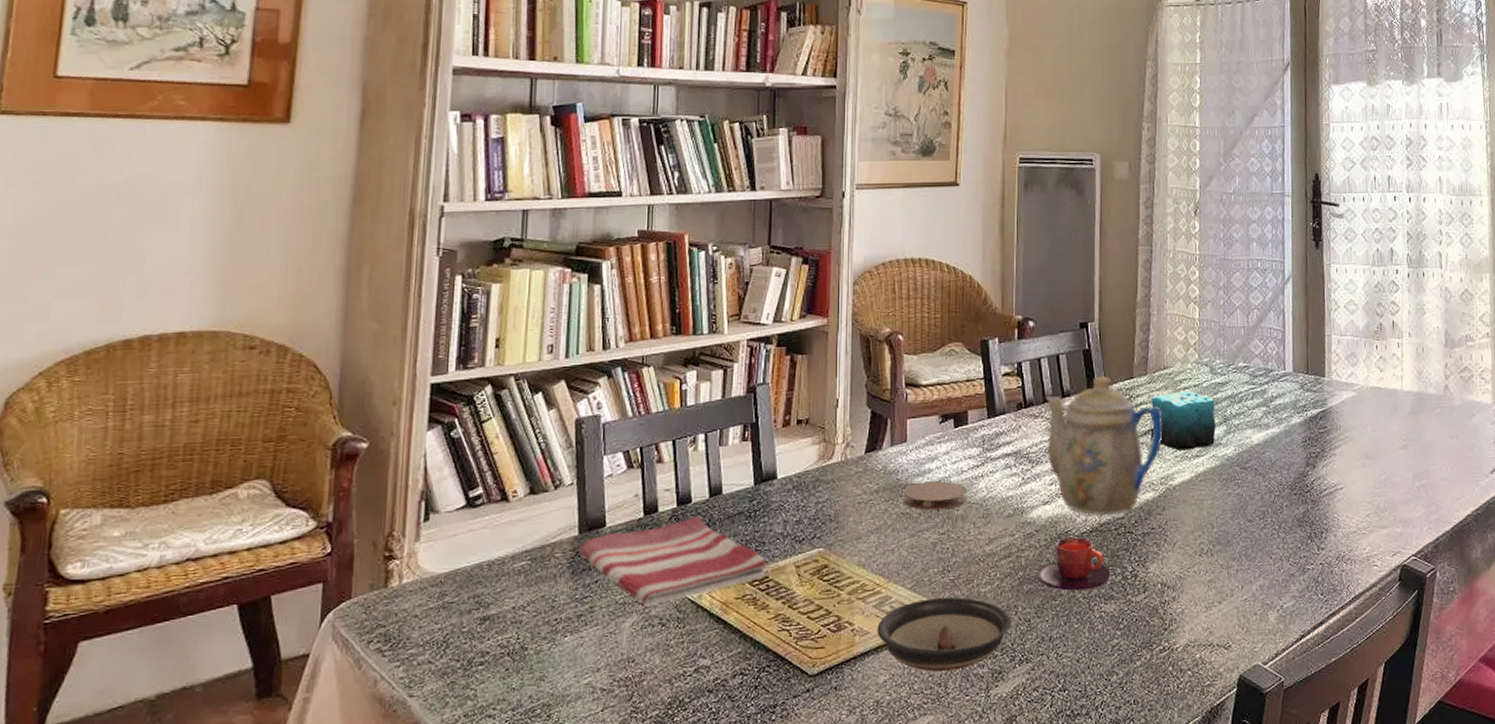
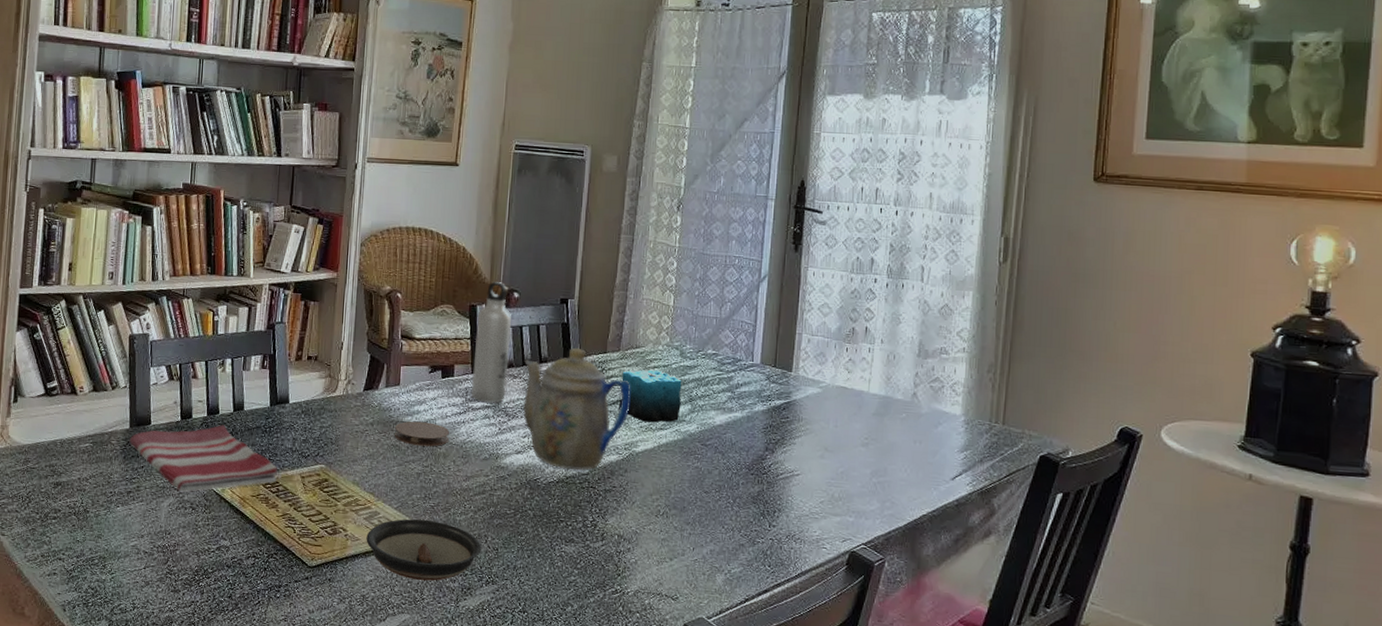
water bottle: none [988,311,1028,450] -> present [470,282,511,404]
teacup: present [1036,537,1111,591] -> none [505,484,573,532]

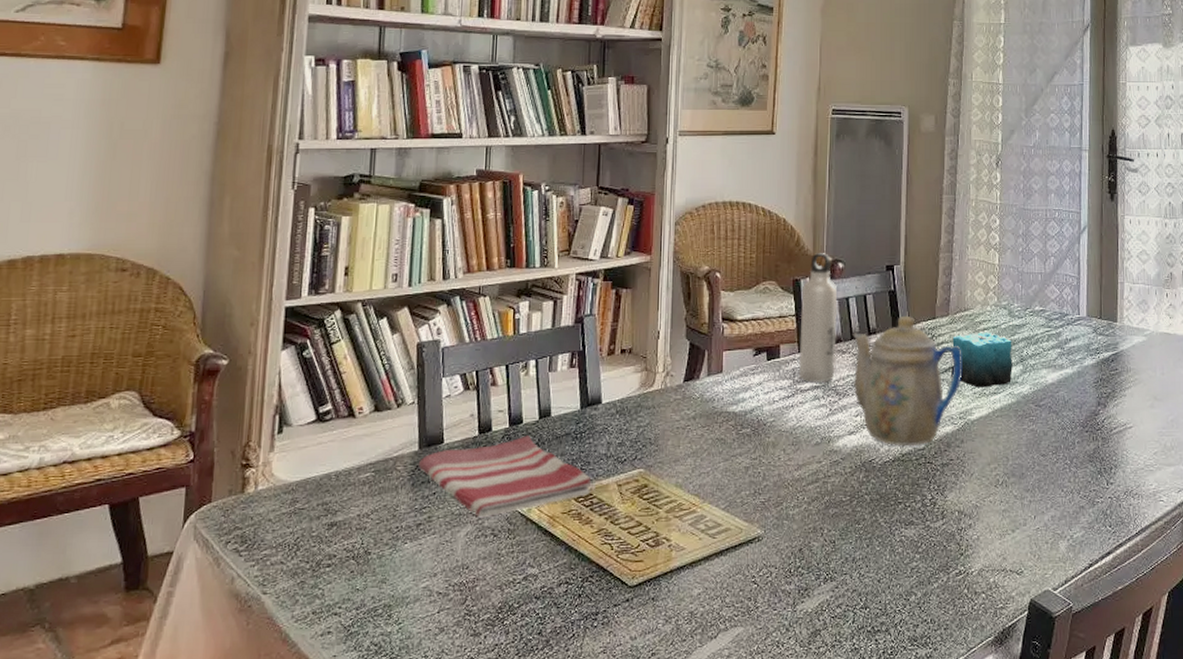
saucer: present [366,519,482,581] -> none [692,517,817,586]
coaster: present [395,421,450,447] -> none [719,410,779,437]

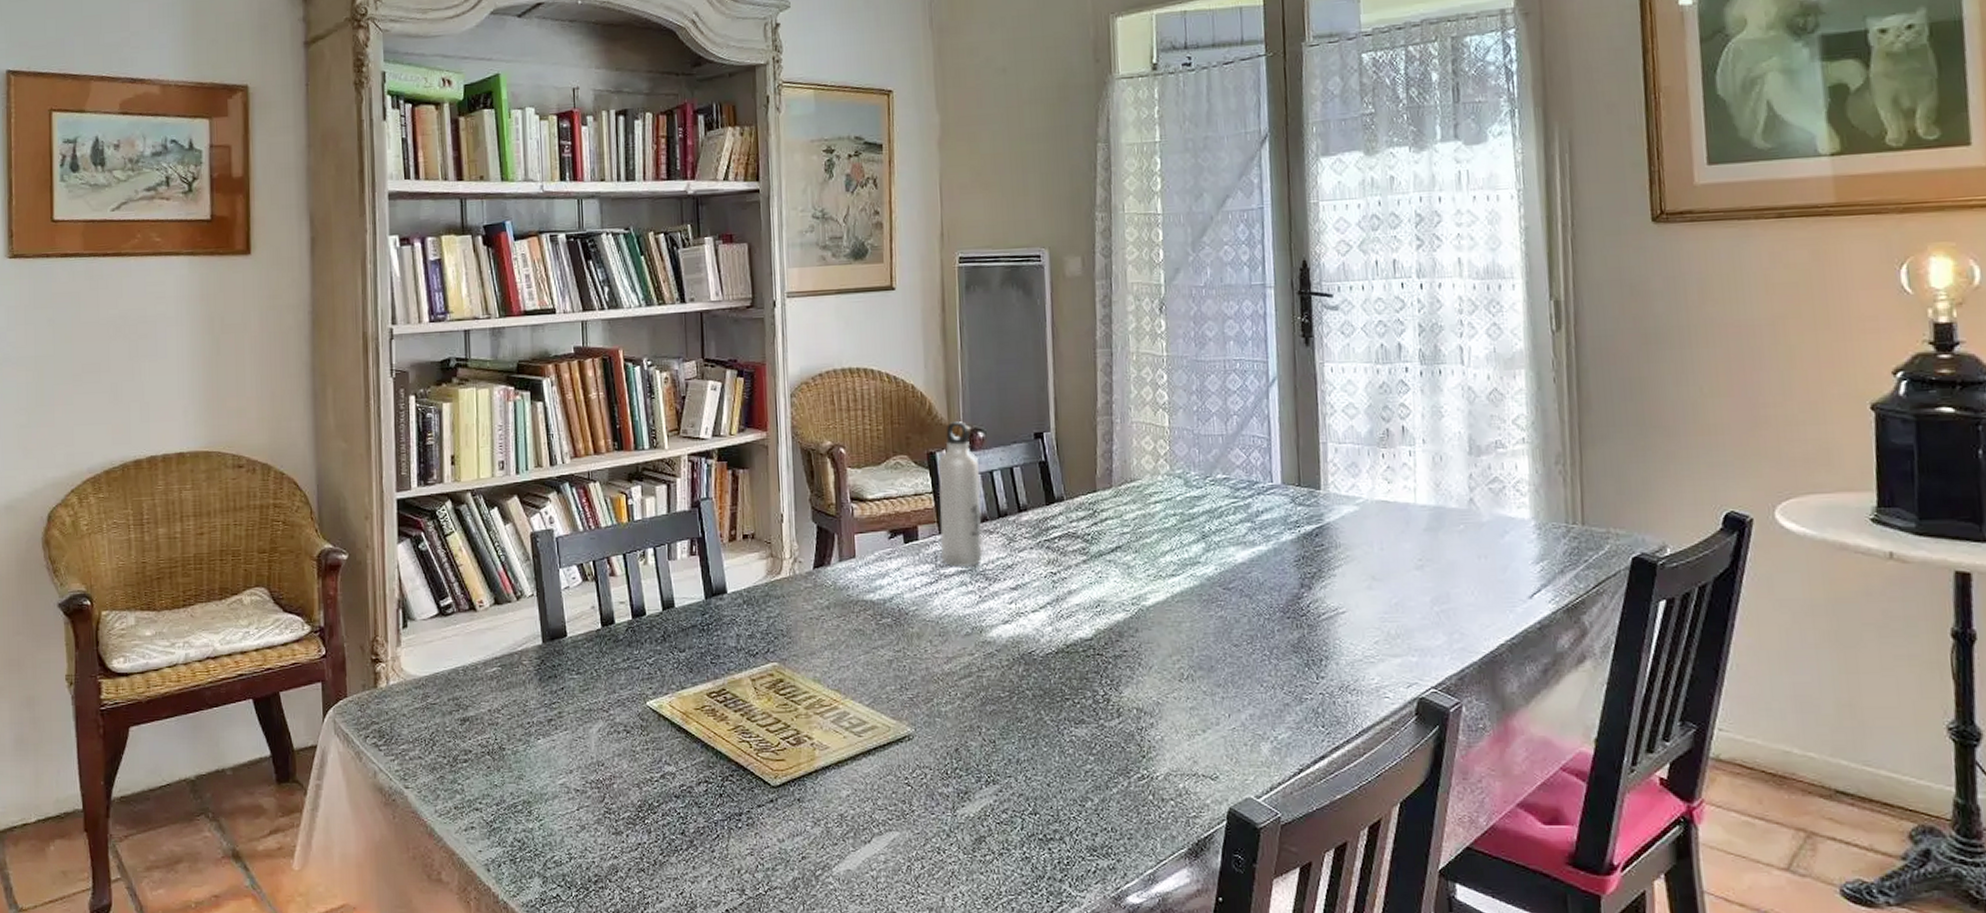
dish towel: present [418,435,592,518] -> none [543,628,724,714]
teapot: present [853,315,963,447] -> none [1000,489,1133,637]
candle: present [951,322,1013,388] -> none [1118,494,1193,569]

